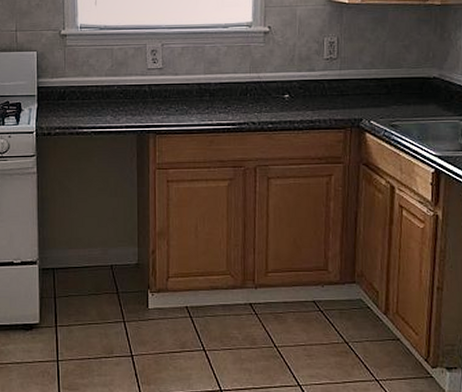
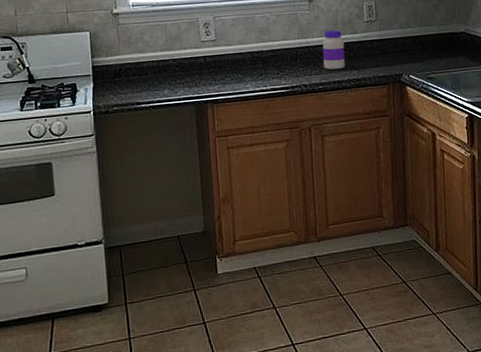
jar: none [274,66,300,108] -> present [322,30,345,70]

